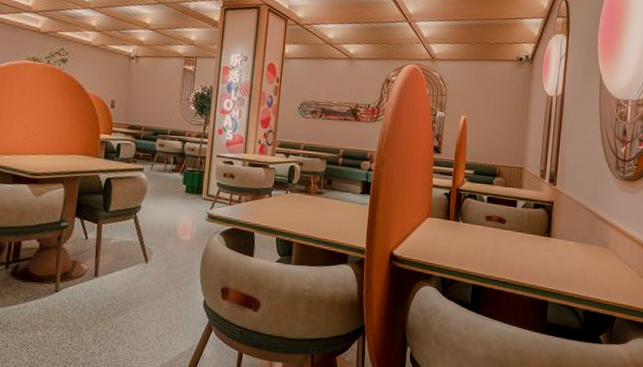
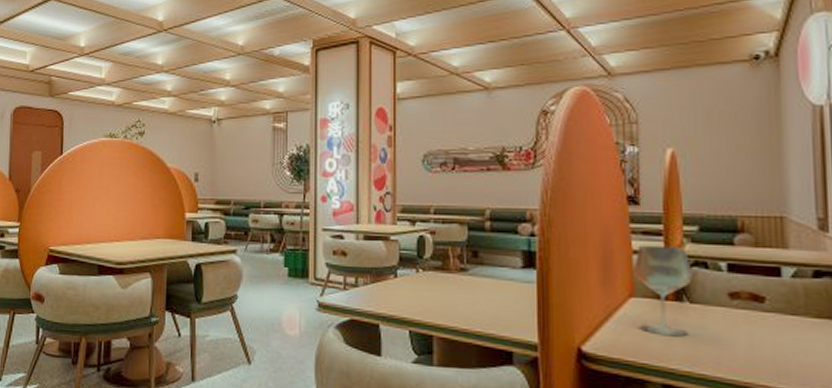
wine glass: none [431,181,467,245] -> present [632,245,692,337]

